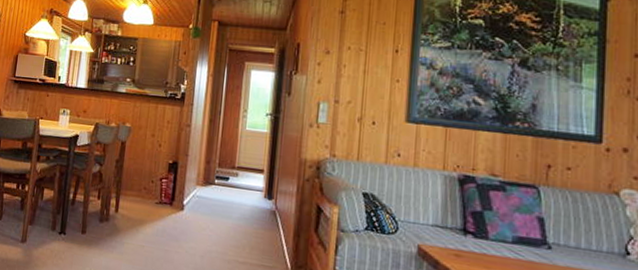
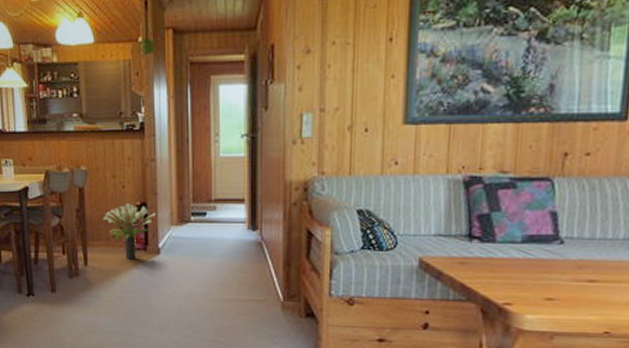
potted plant: none [137,160,185,213] -> present [102,203,156,260]

